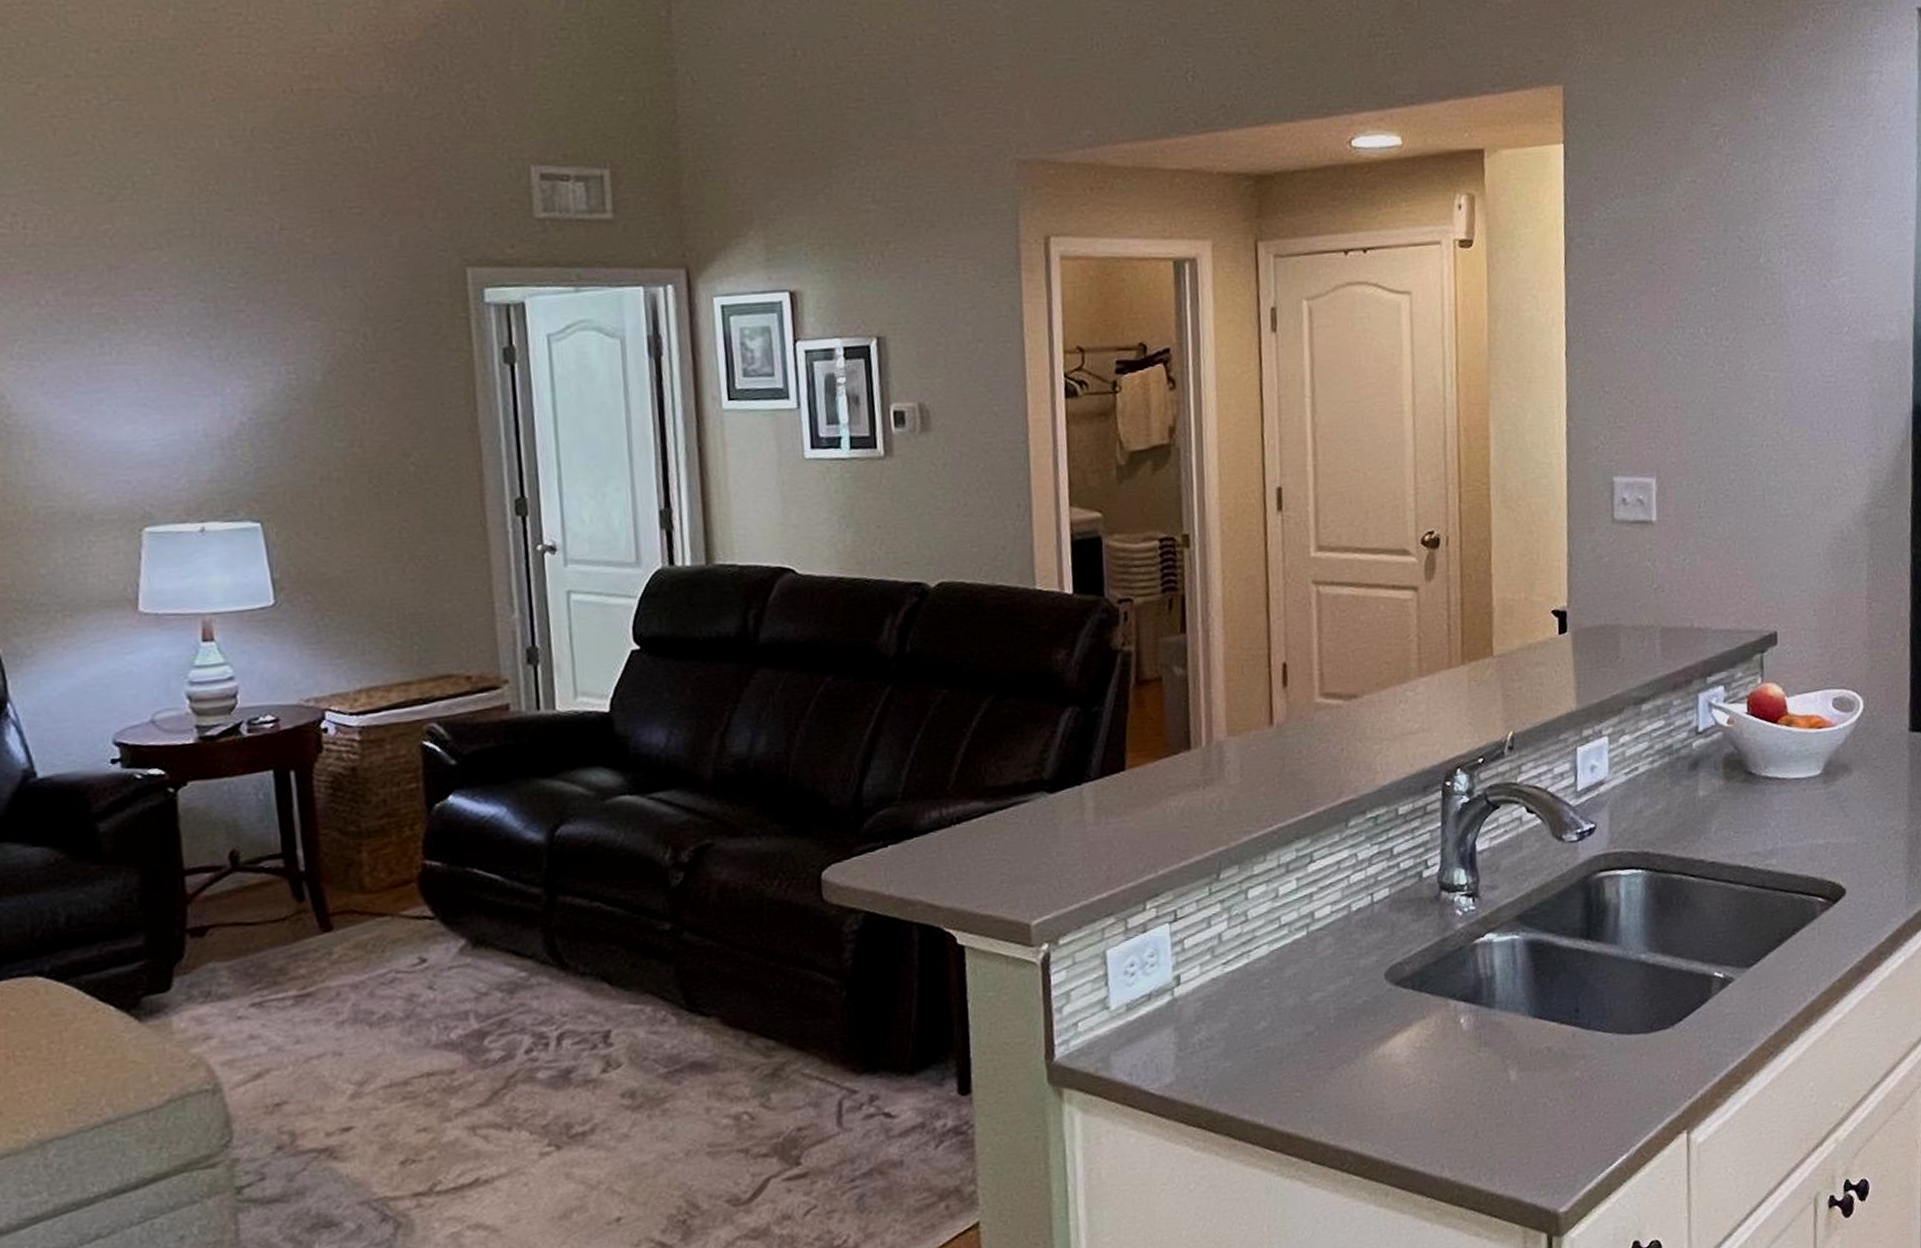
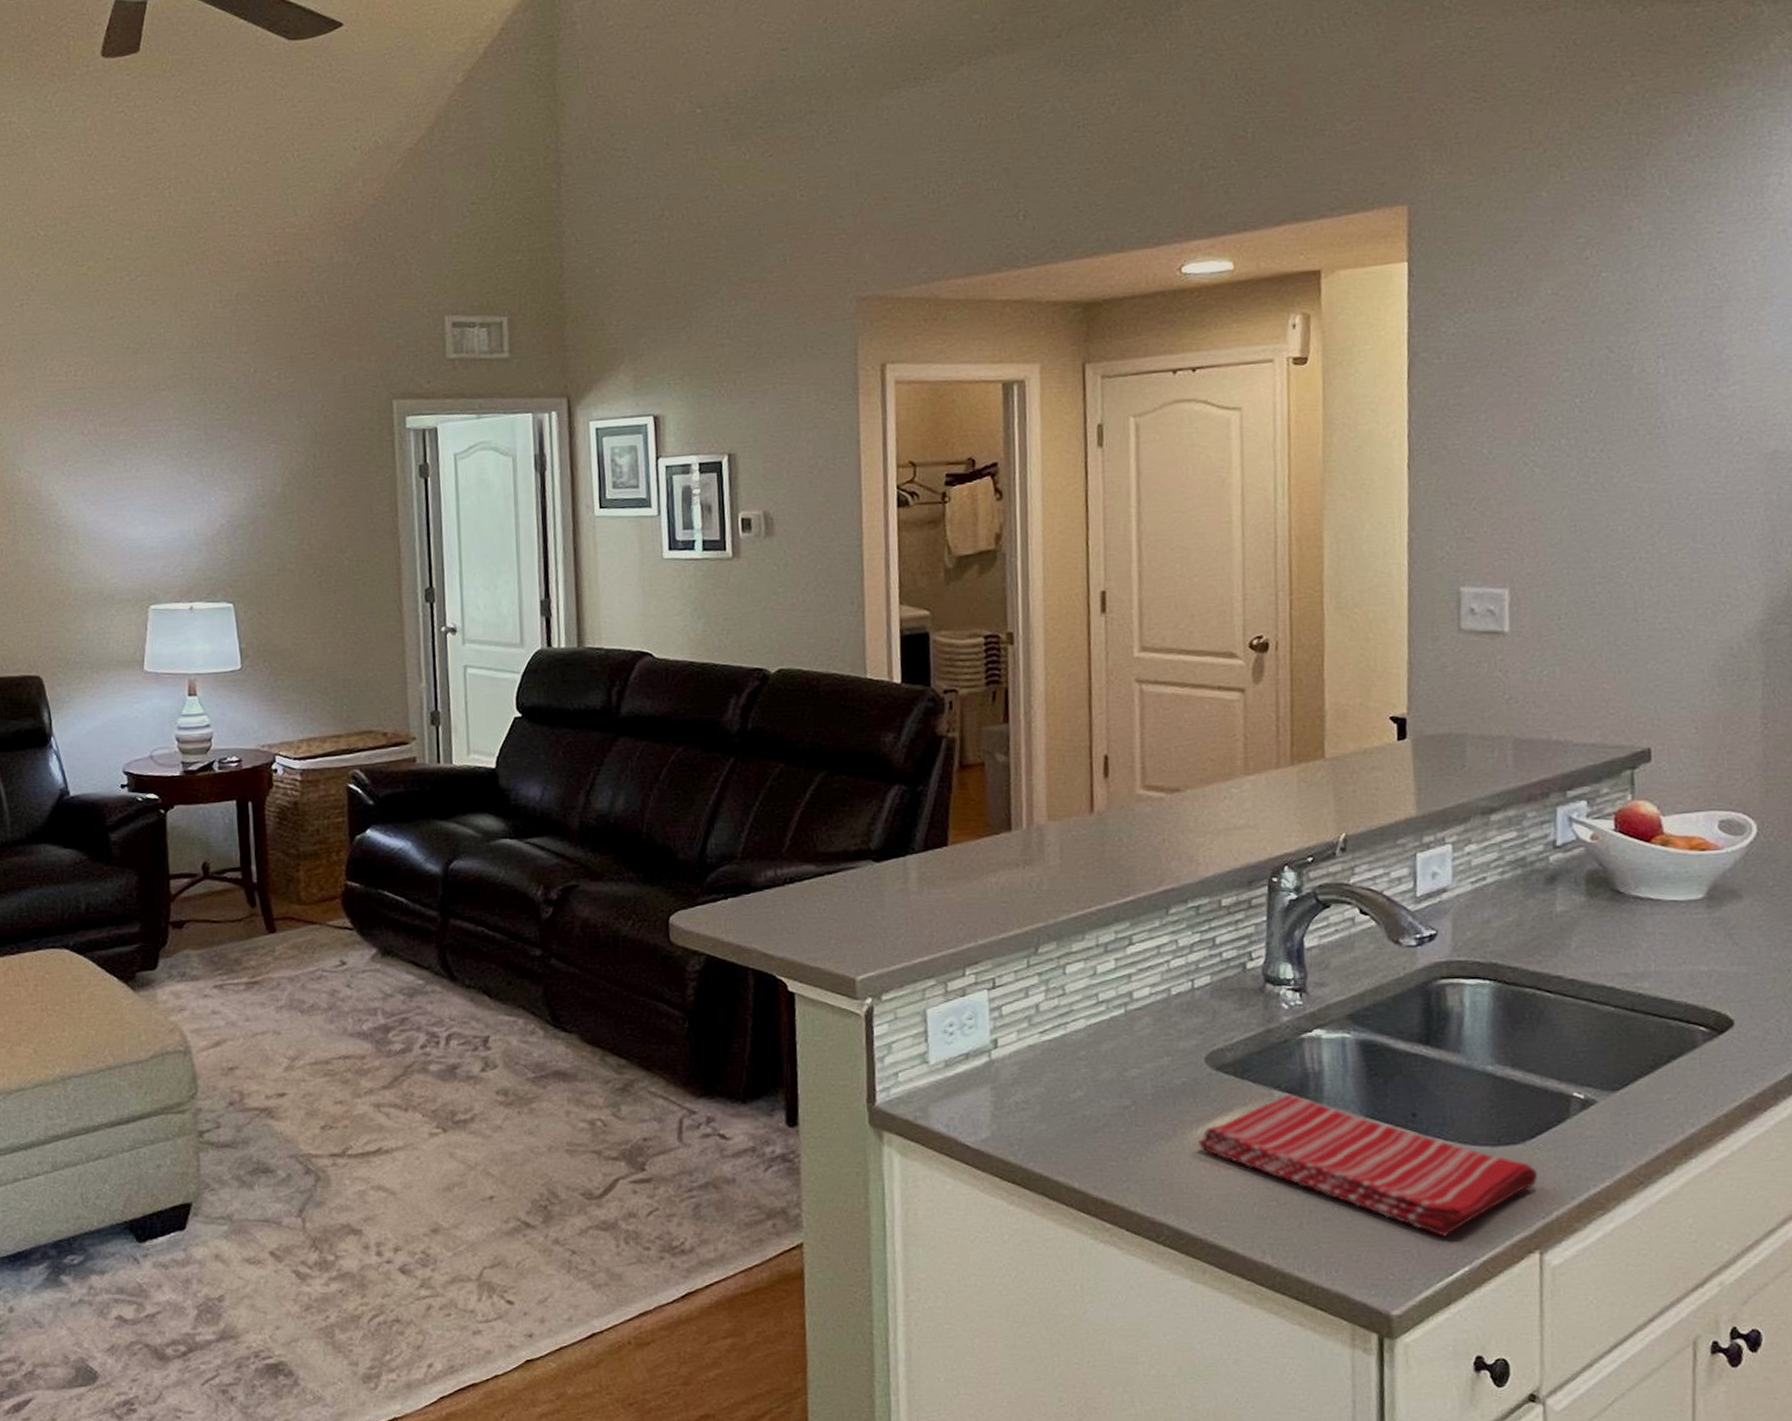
dish towel: none [1378,1002,1685,1128] -> present [1197,1094,1538,1236]

